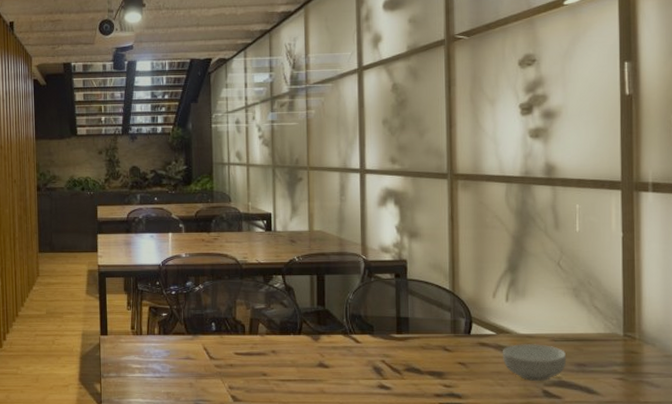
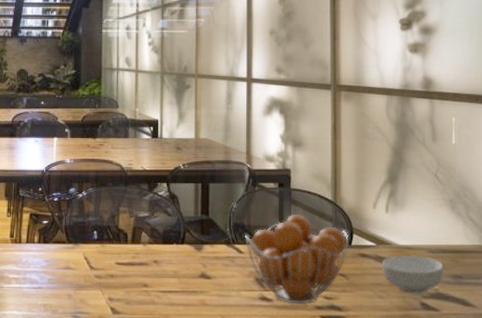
fruit basket: none [362,305,467,392] -> present [245,215,348,304]

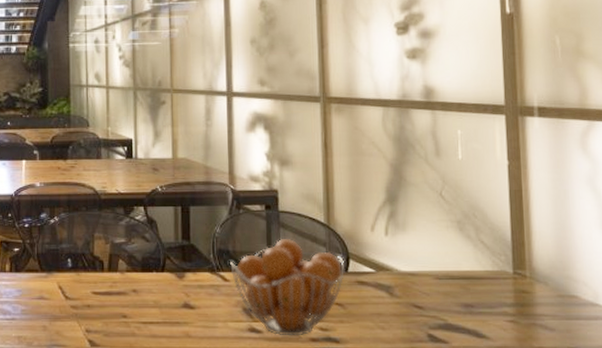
cereal bowl: present [382,254,444,294] -> none [383,281,453,325]

